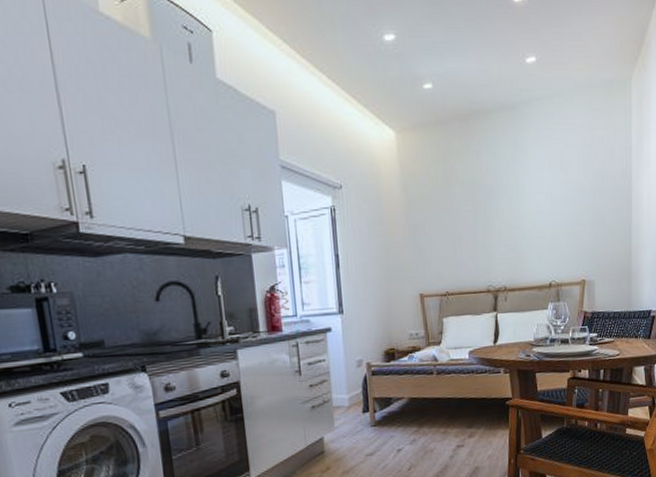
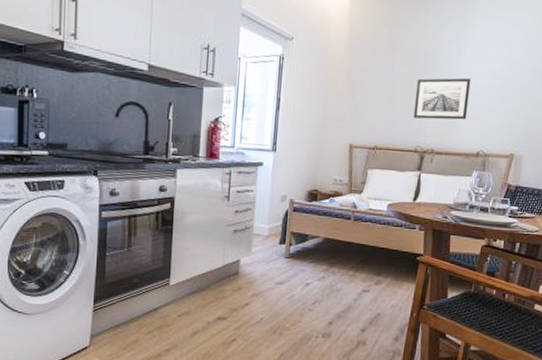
wall art: none [479,206,534,256] -> present [413,77,471,120]

